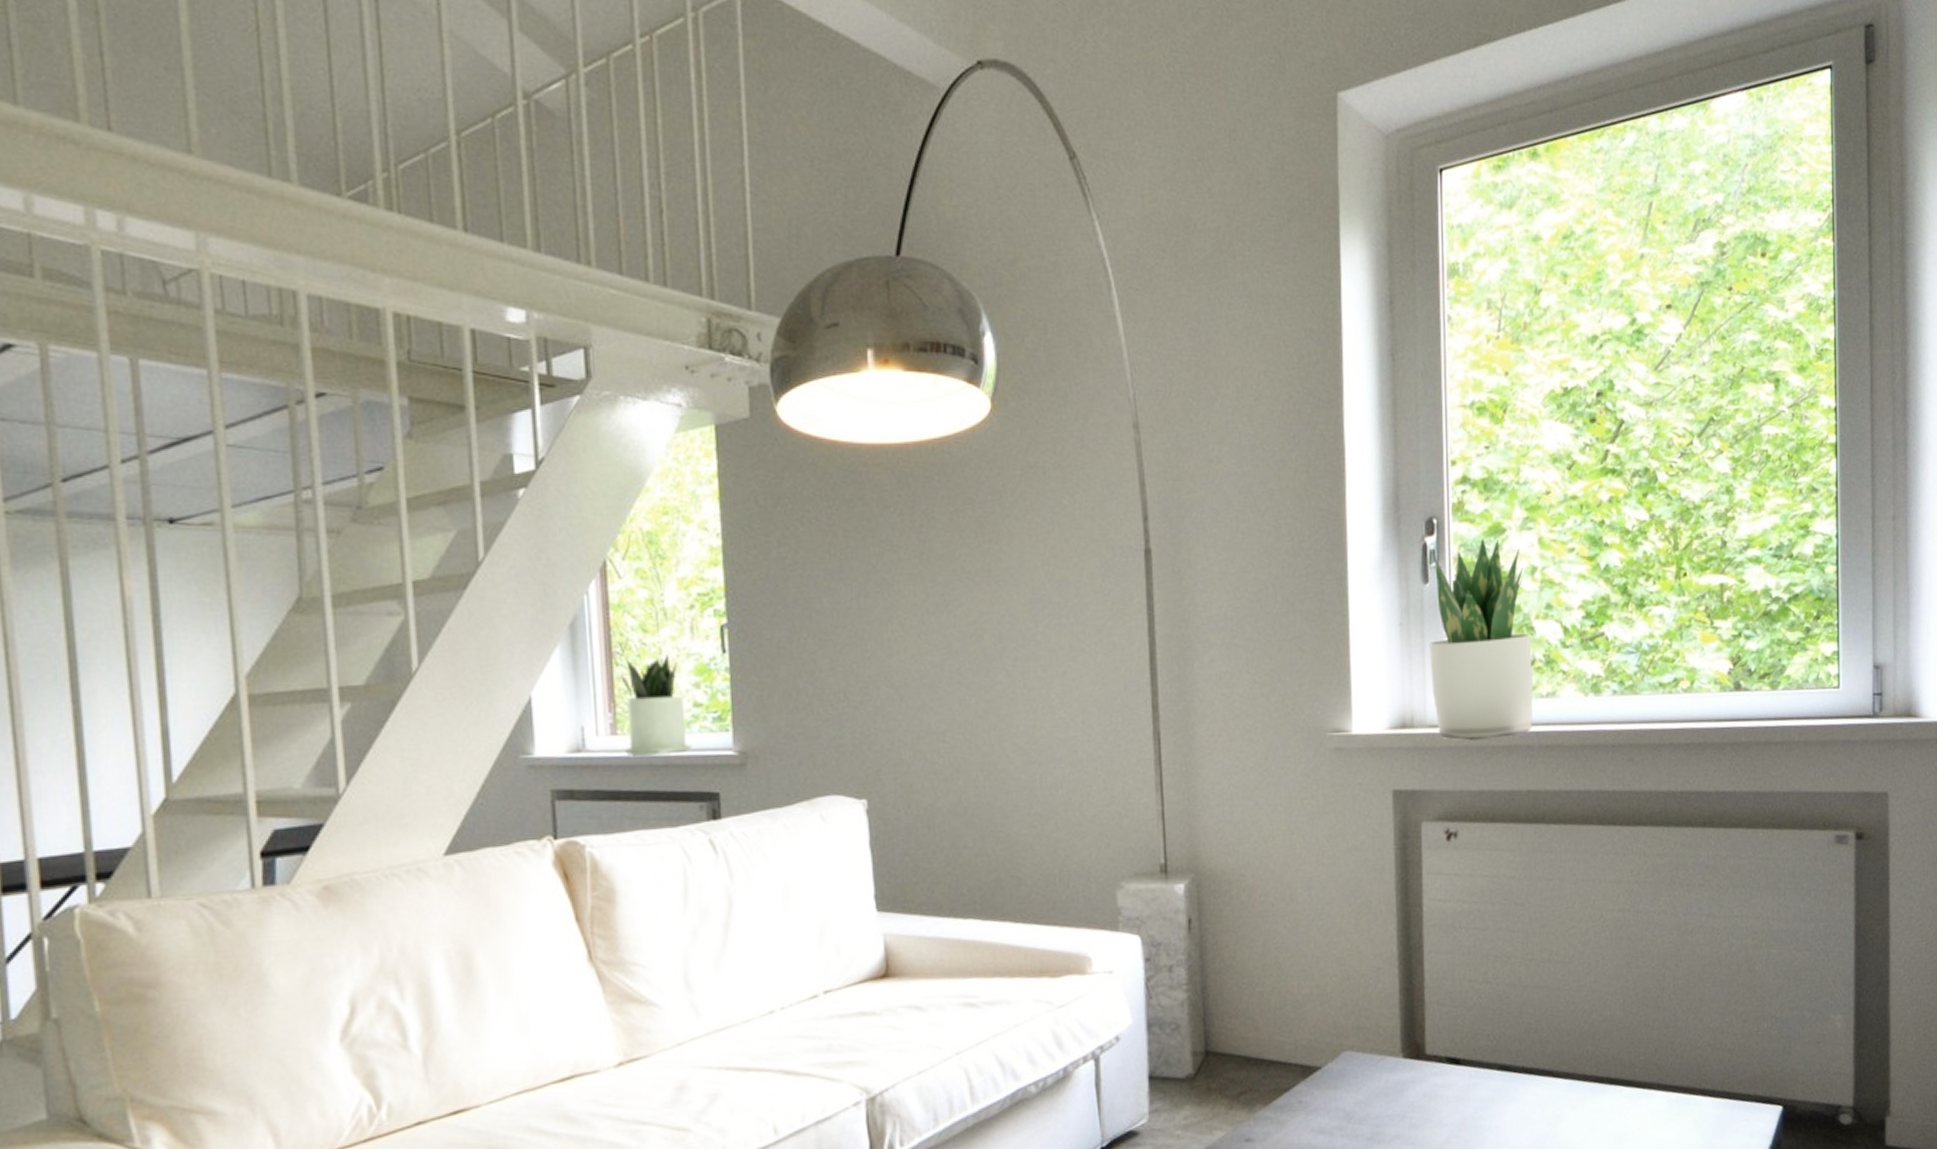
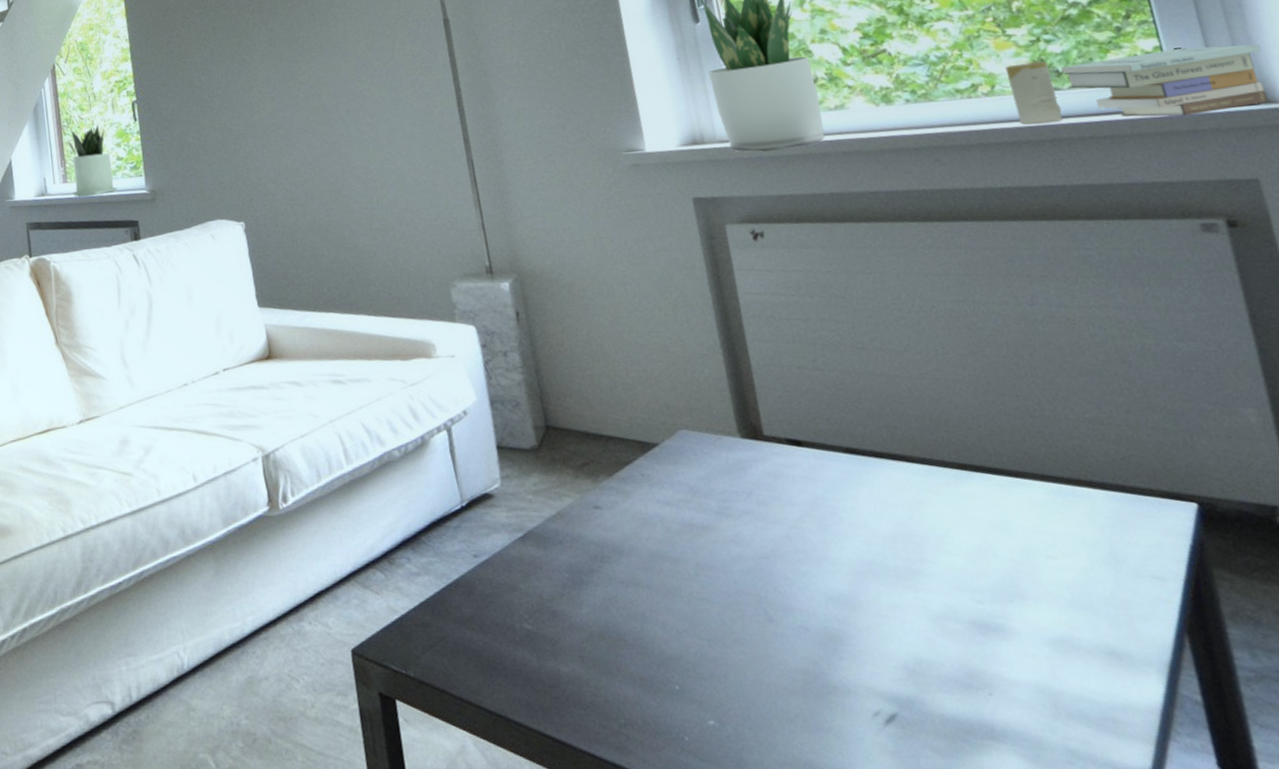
candle: none [1706,659,1746,726] -> present [1004,61,1063,125]
books: none [1754,654,1914,726] -> present [1061,44,1268,117]

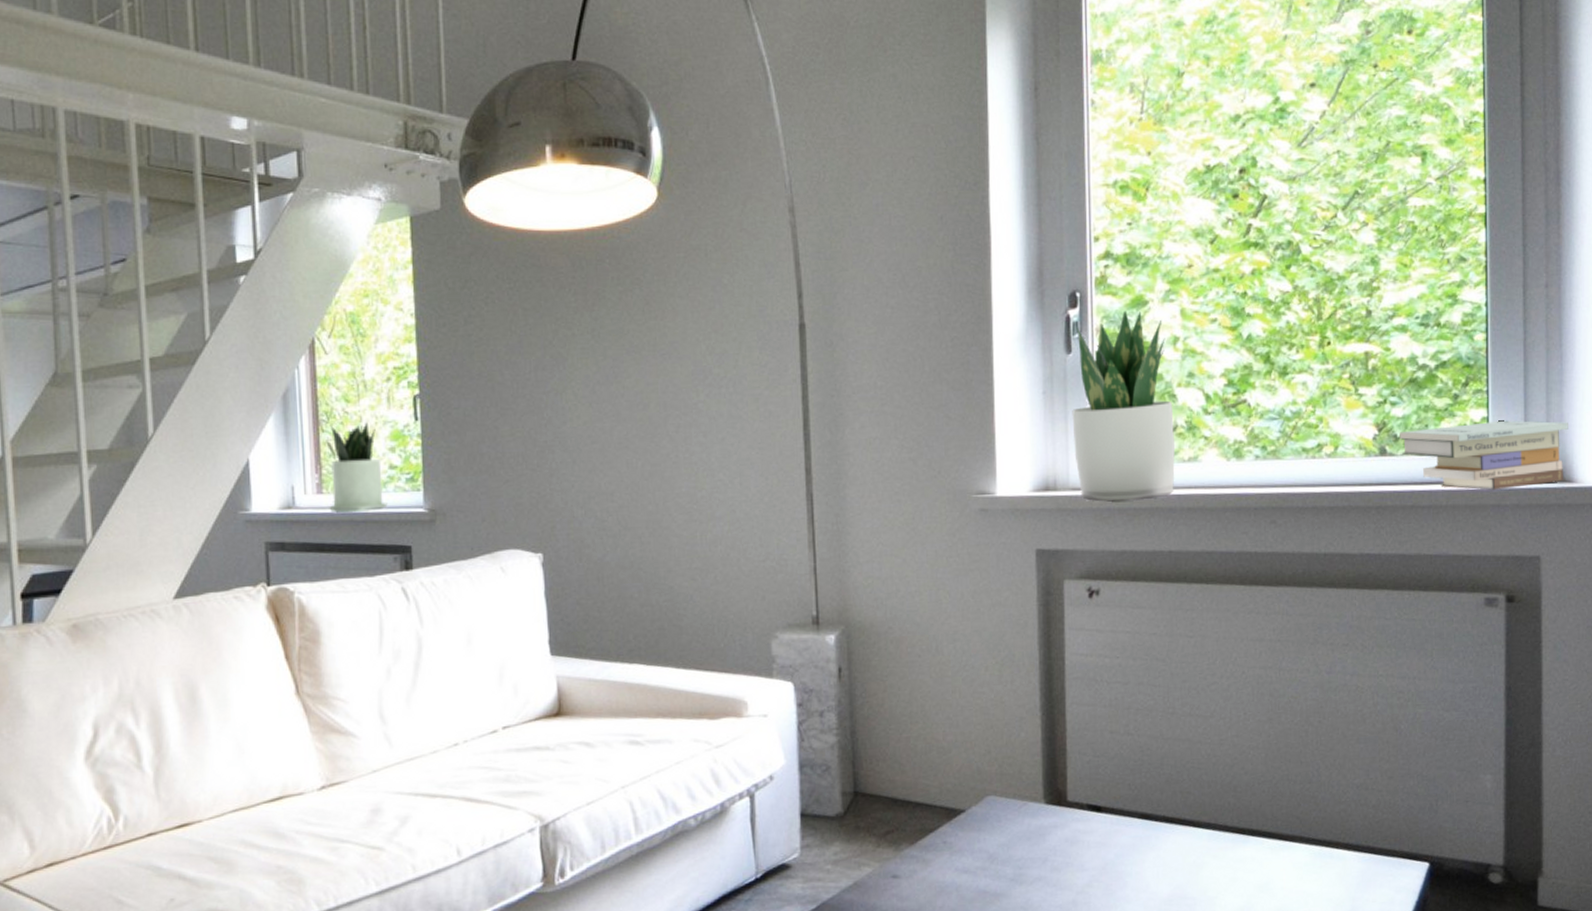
candle: present [1004,61,1063,125] -> none [1350,425,1392,490]

